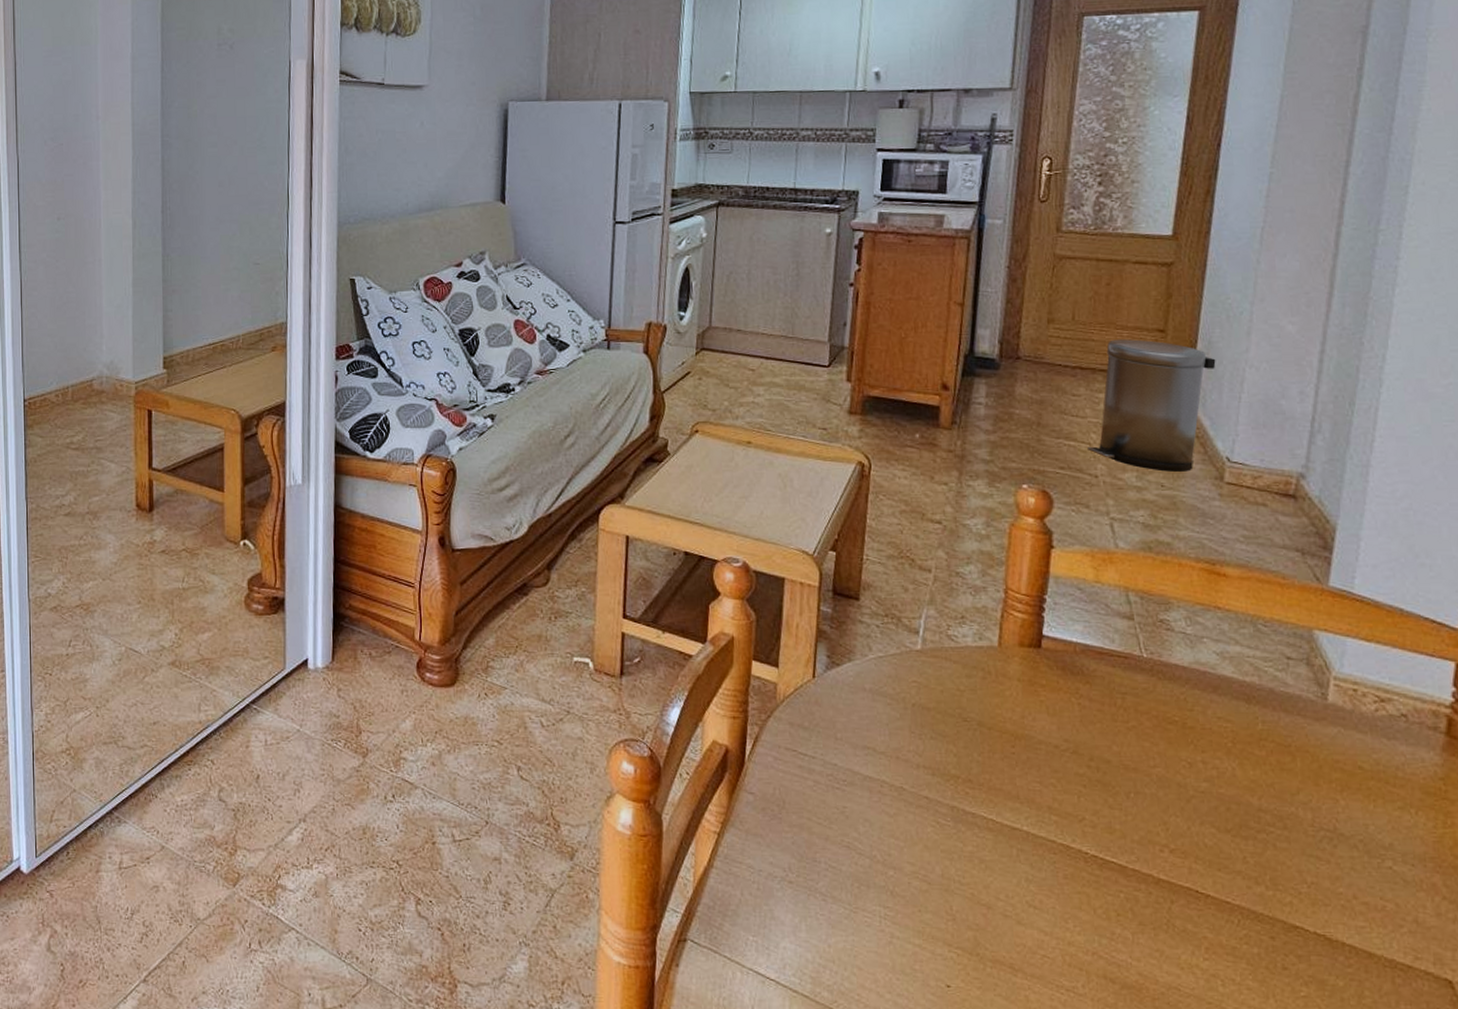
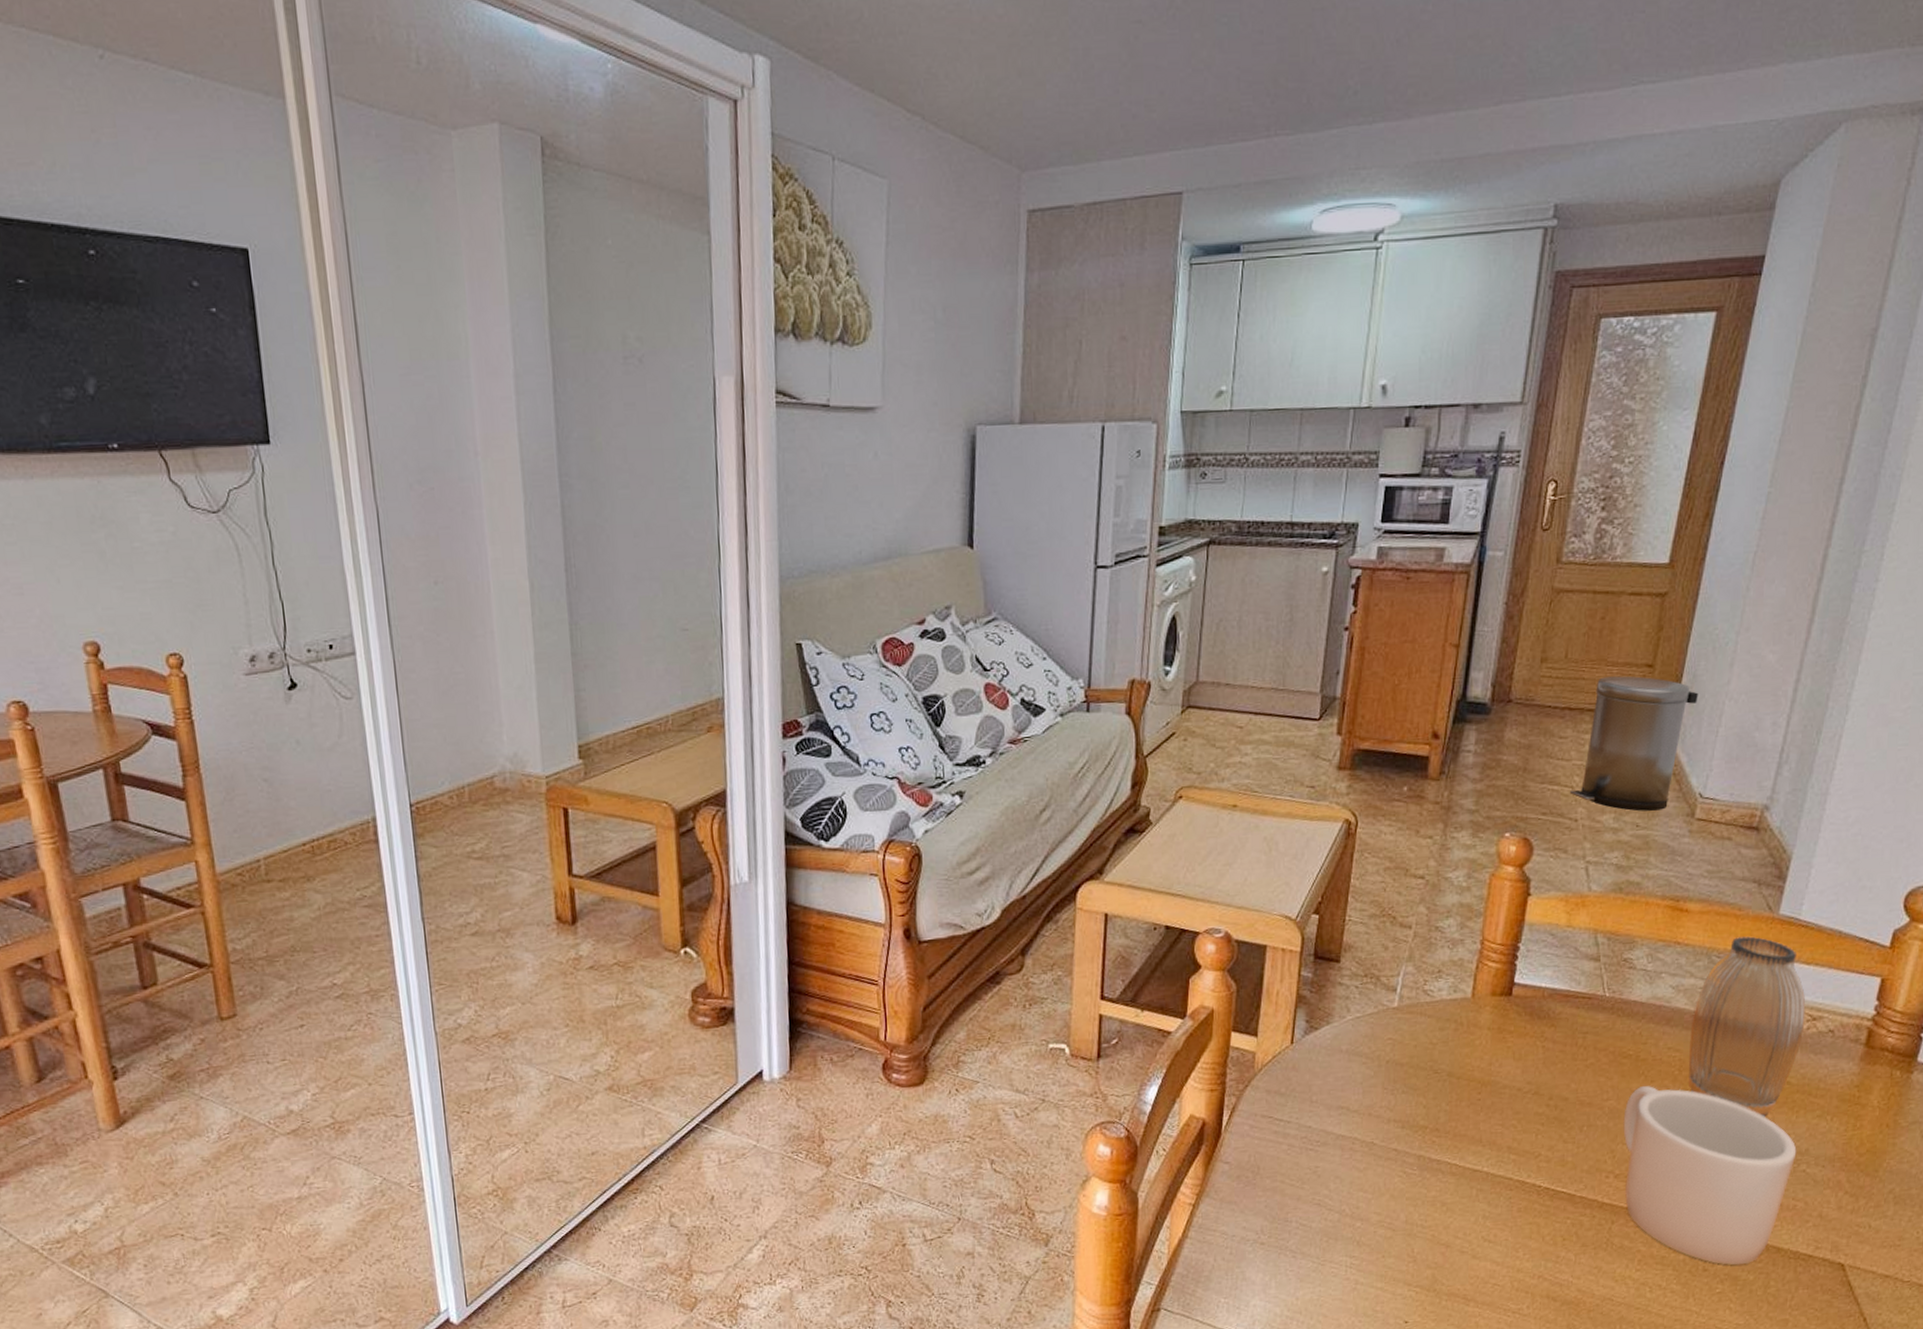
mug: none [1174,755,1379,966] -> present [1623,1085,1797,1265]
vase: none [1241,607,1372,803] -> present [1688,936,1806,1117]

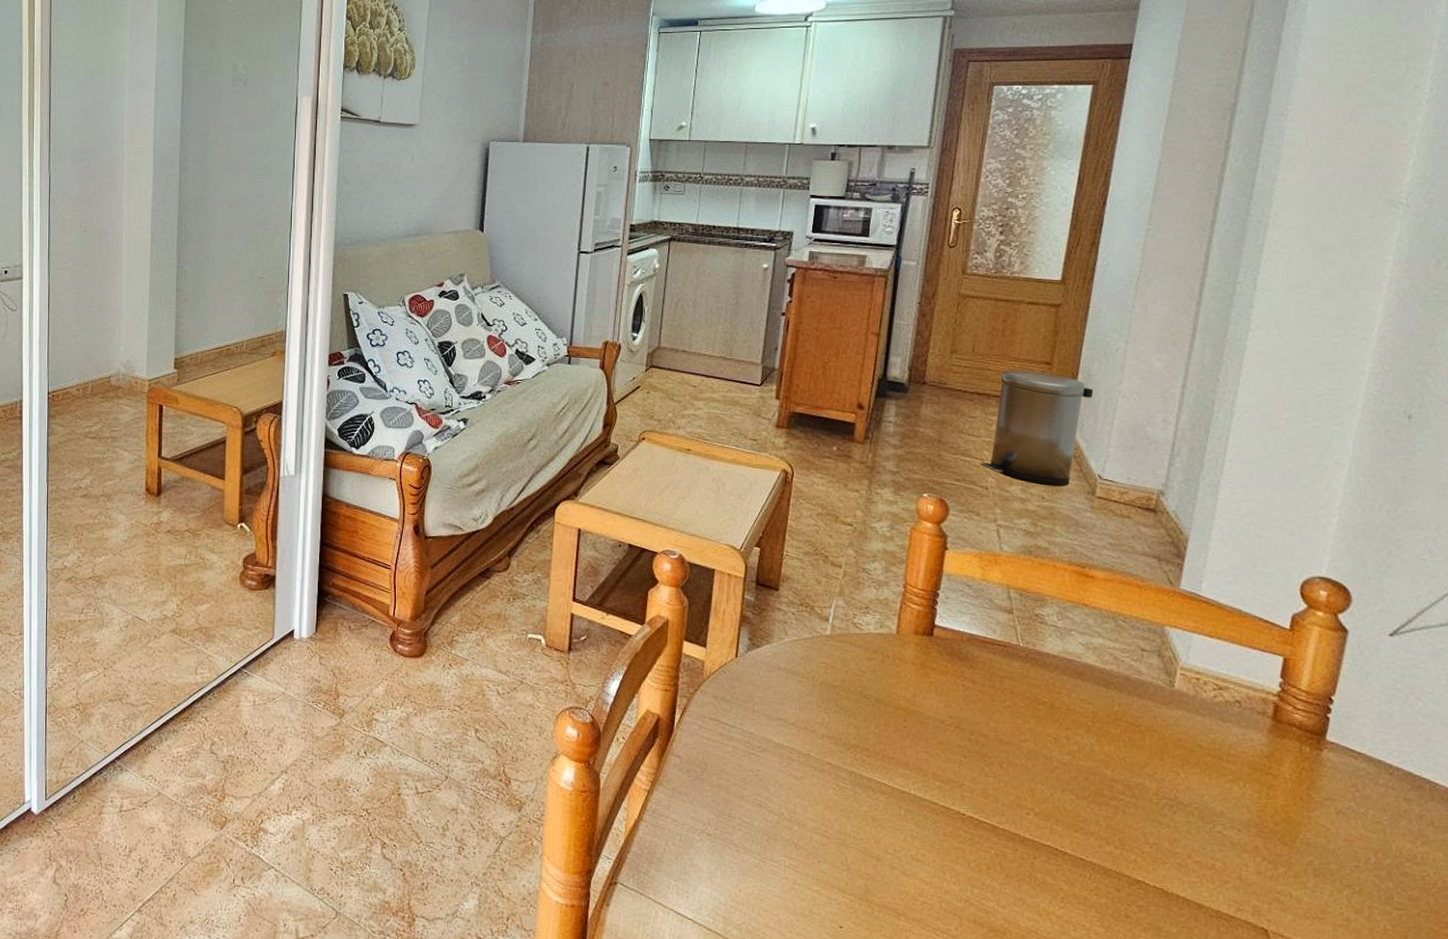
mug: present [1623,1085,1797,1265] -> none [1041,731,1212,916]
vase: present [1688,936,1806,1117] -> none [1100,606,1212,775]

